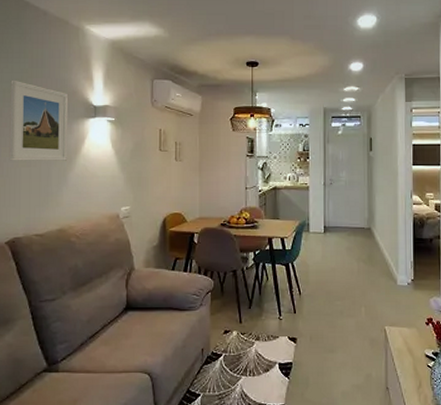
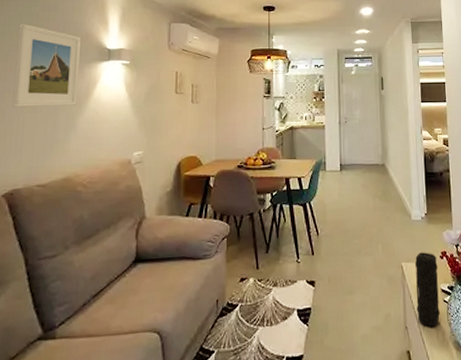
speaker: none [398,317,423,390] -> present [414,252,440,327]

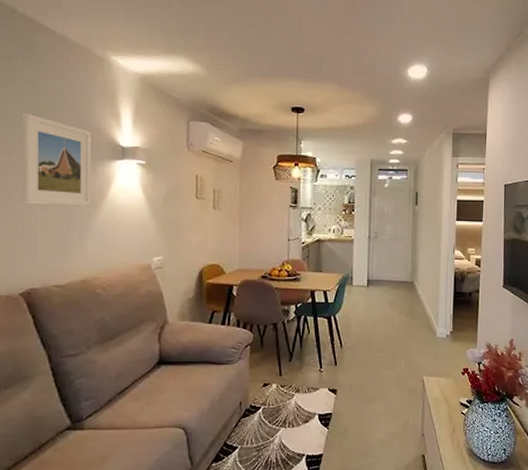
speaker: present [414,252,440,327] -> none [434,368,459,435]

